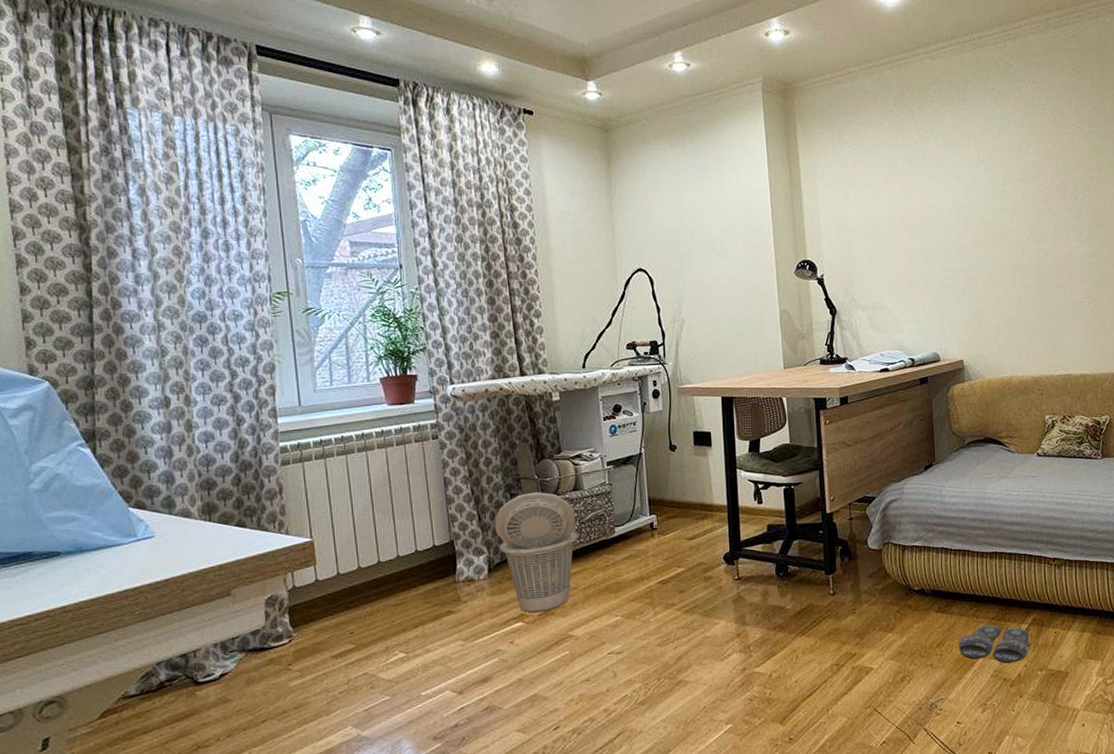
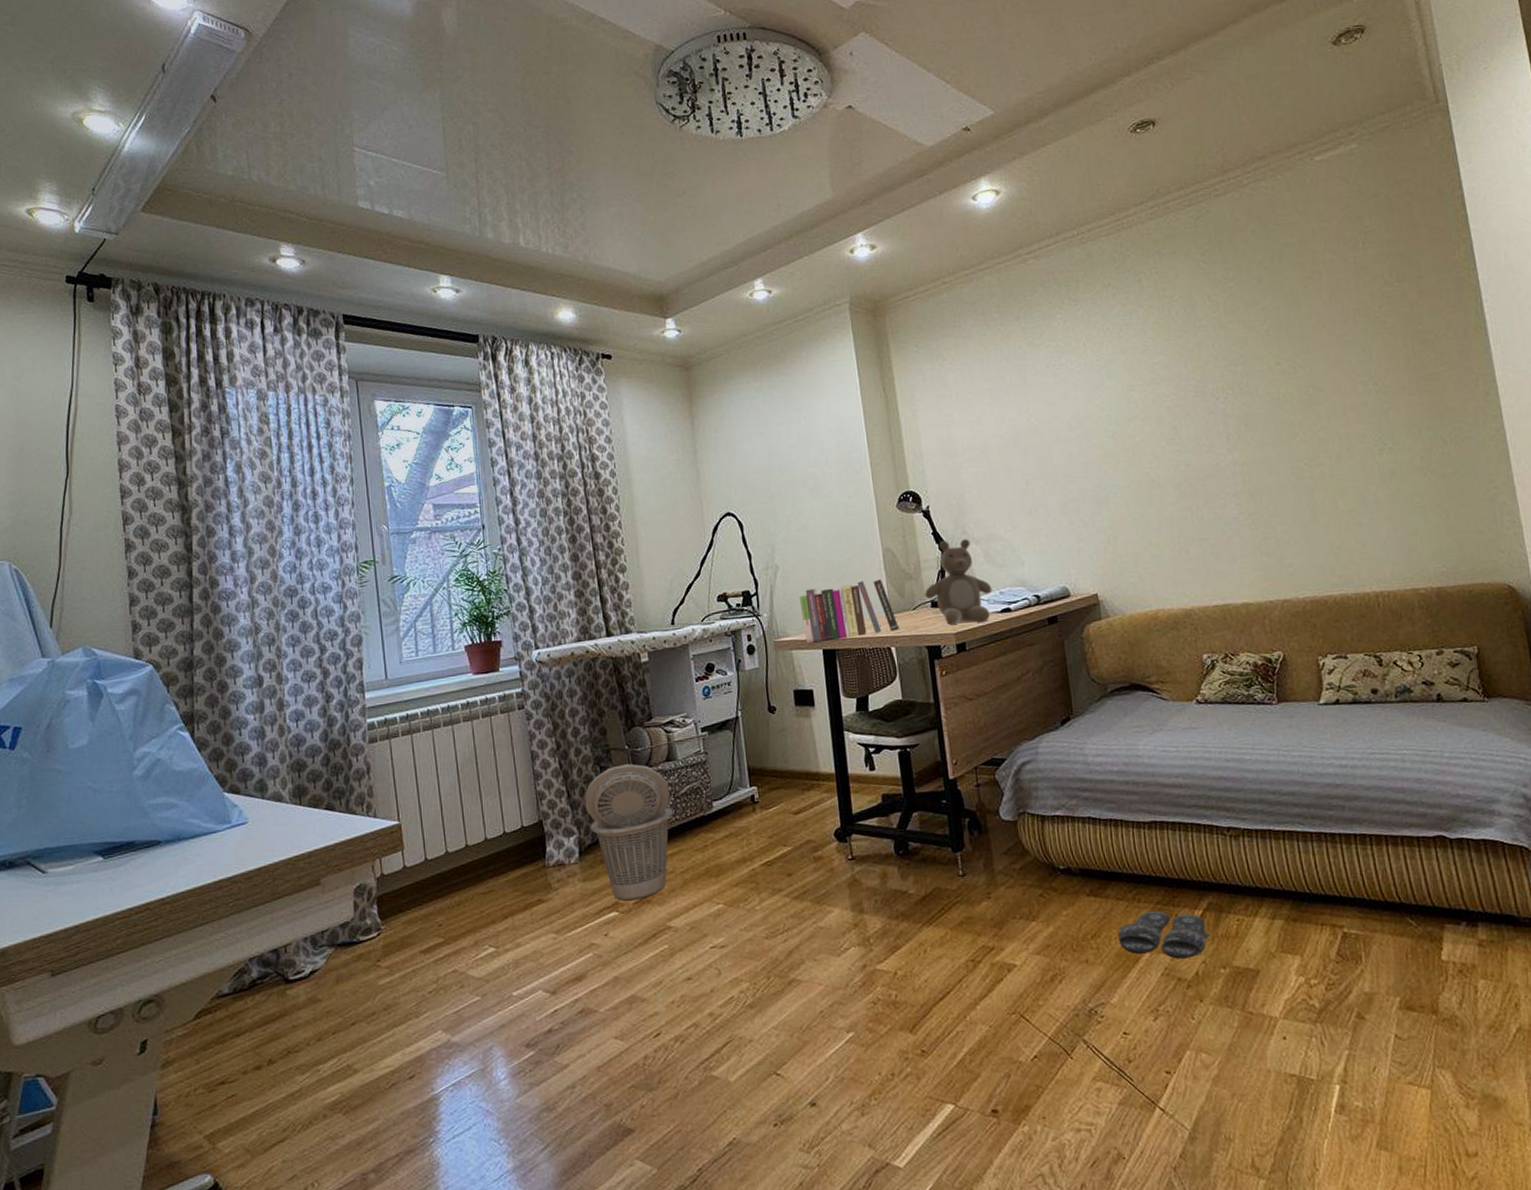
books: none [702,337,790,392] -> present [799,579,899,645]
teddy bear: none [815,305,874,380] -> present [924,539,992,625]

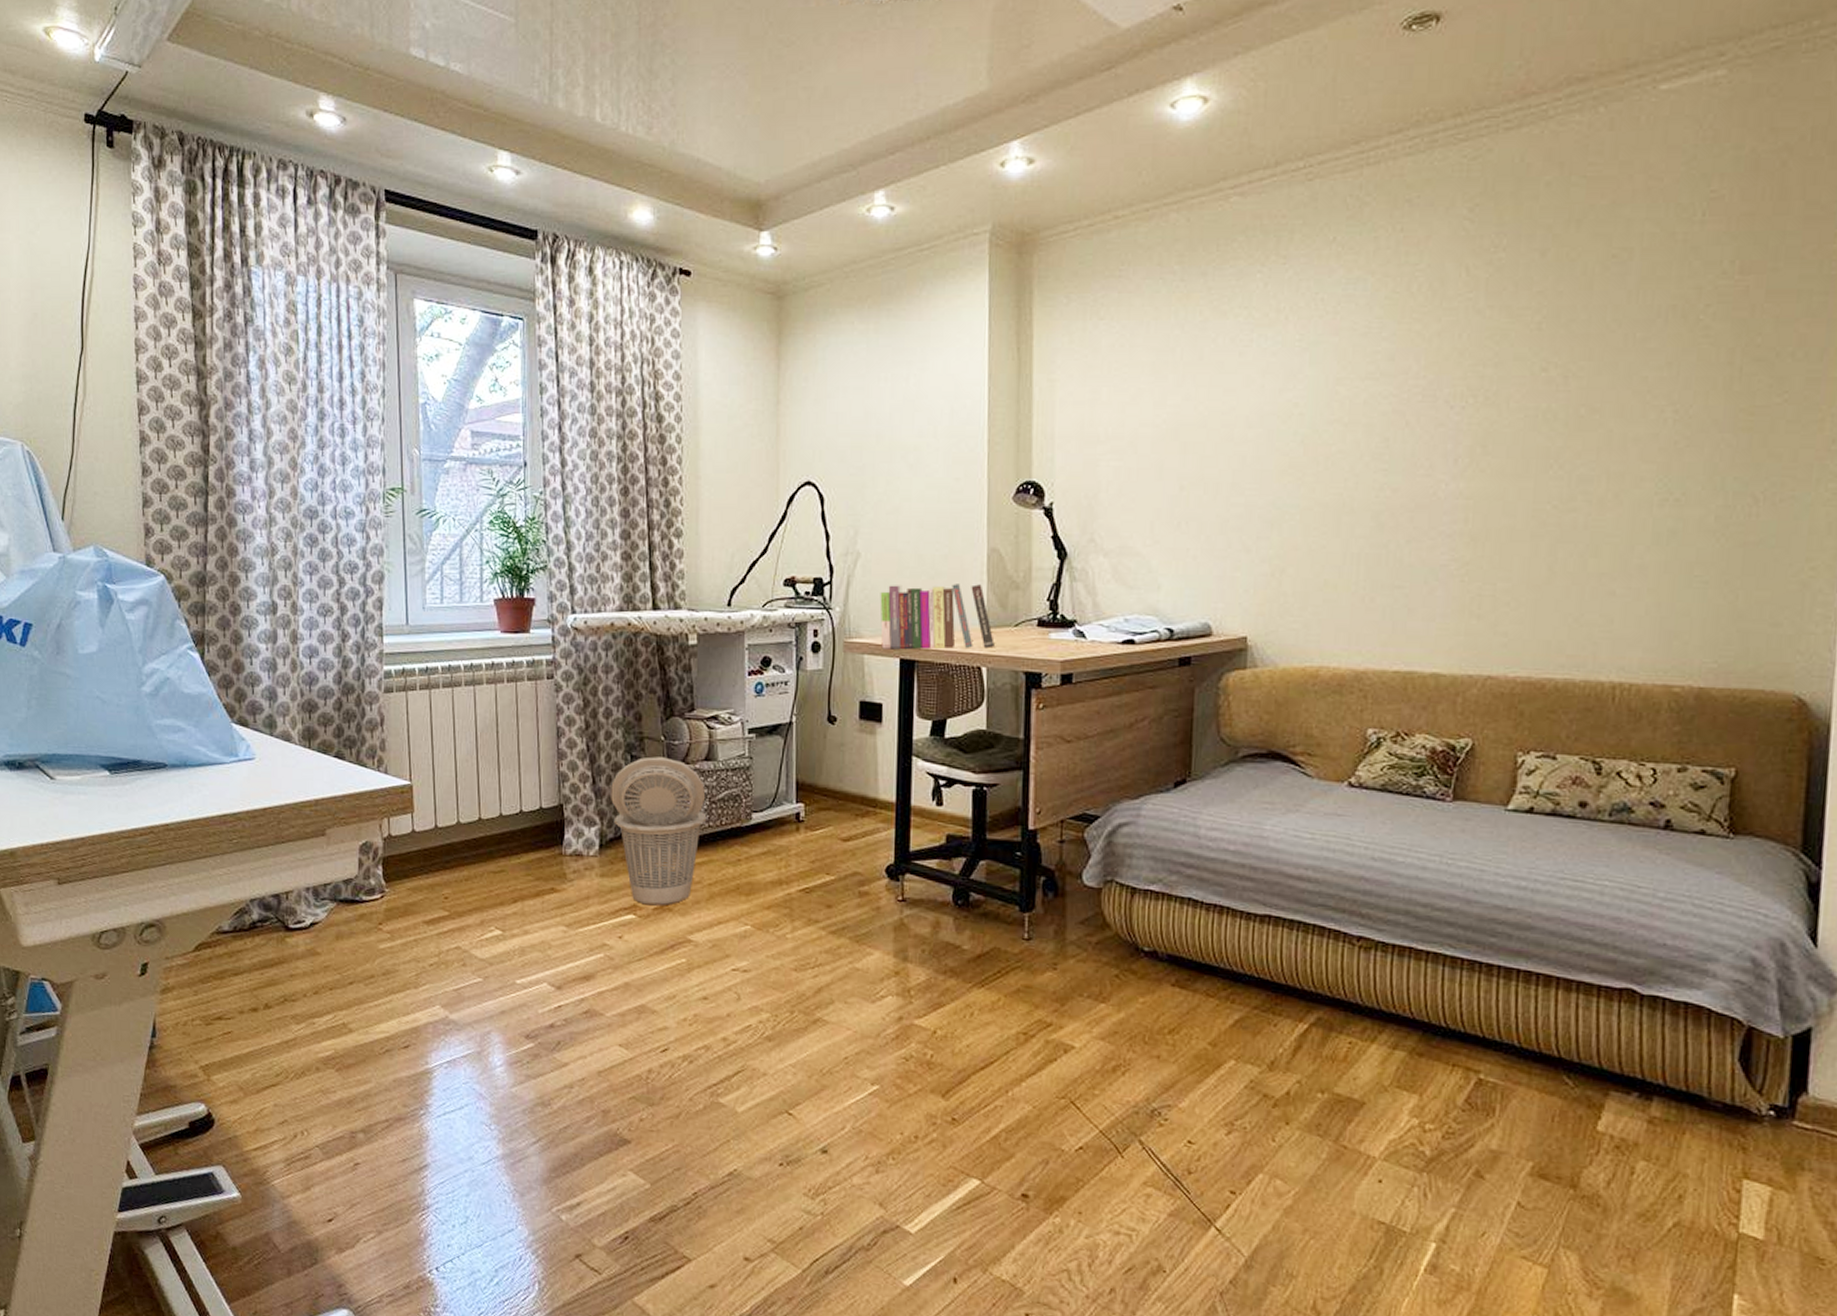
teddy bear: present [924,539,992,625] -> none [1031,546,1116,653]
slippers: present [1118,910,1210,959] -> none [1201,1014,1312,1074]

